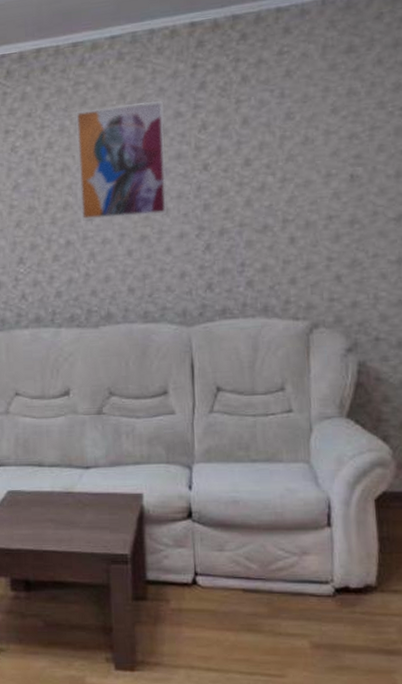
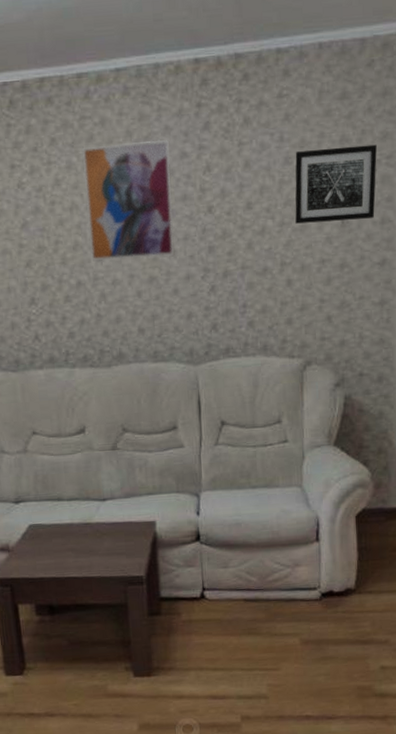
wall art: none [297,96,389,179] -> present [295,144,377,224]

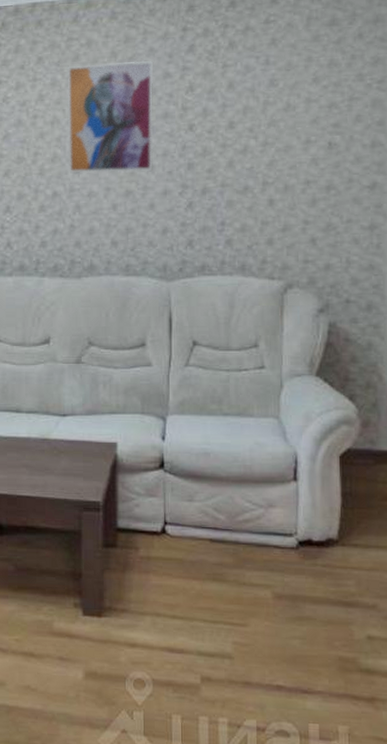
wall art: present [295,144,377,224] -> none [279,69,368,144]

